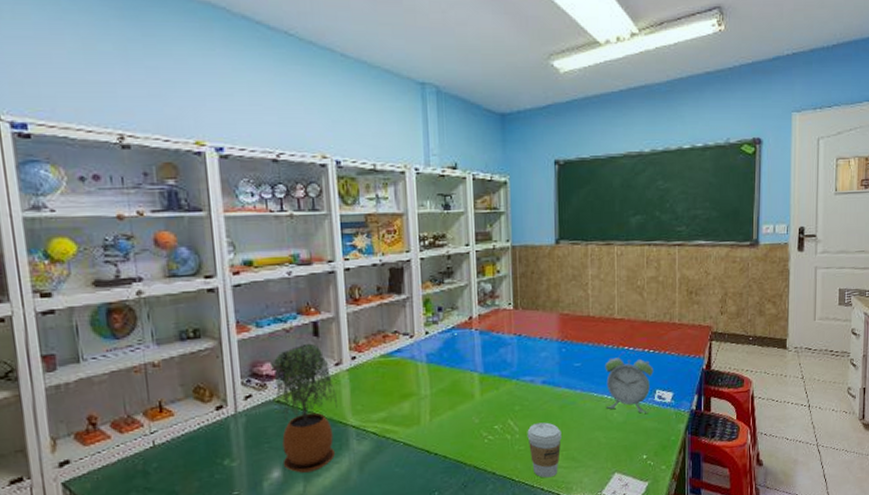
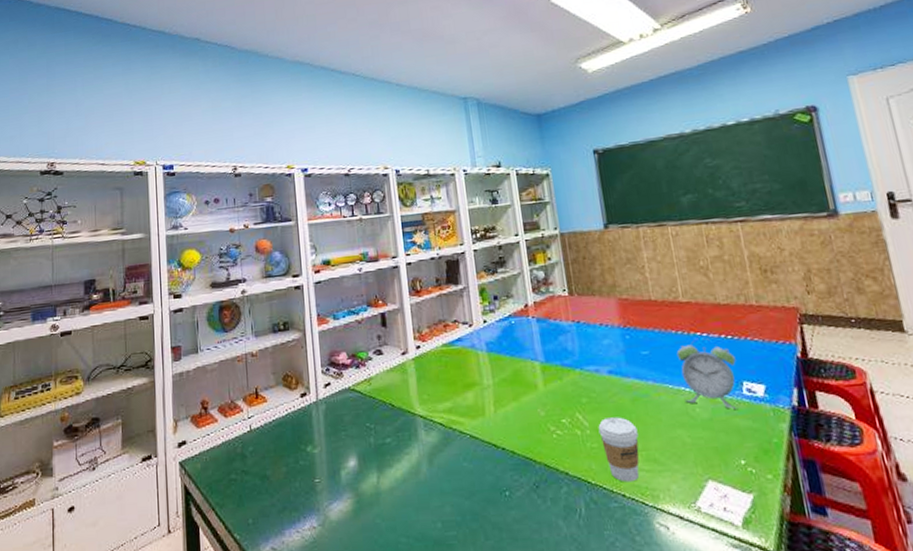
potted plant: present [273,343,337,473] -> none [348,333,406,463]

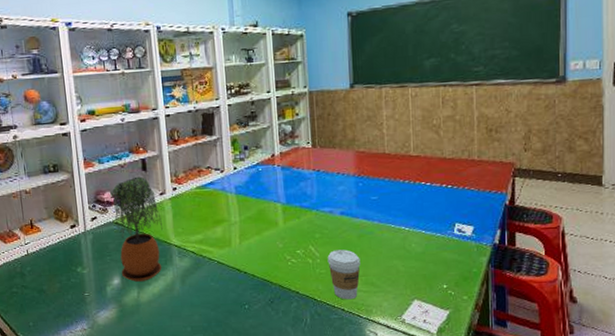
potted plant: none [348,333,406,463] -> present [112,176,163,282]
alarm clock: present [676,337,737,409] -> none [401,186,452,245]

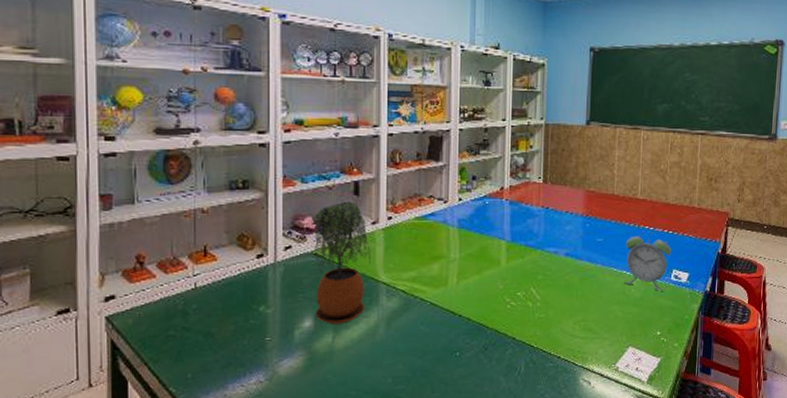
coffee cup: present [327,249,360,300] -> none [548,293,581,347]
alarm clock: none [401,186,452,245] -> present [625,230,672,291]

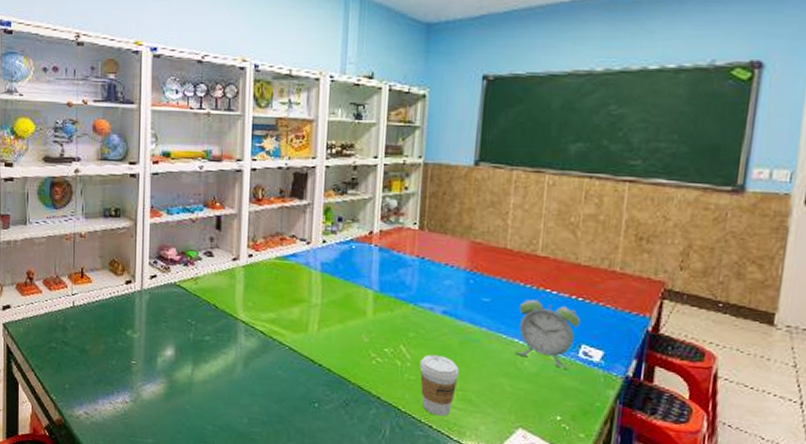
potted plant: present [313,201,371,324] -> none [176,235,231,358]
coffee cup: none [548,293,581,347] -> present [419,354,459,417]

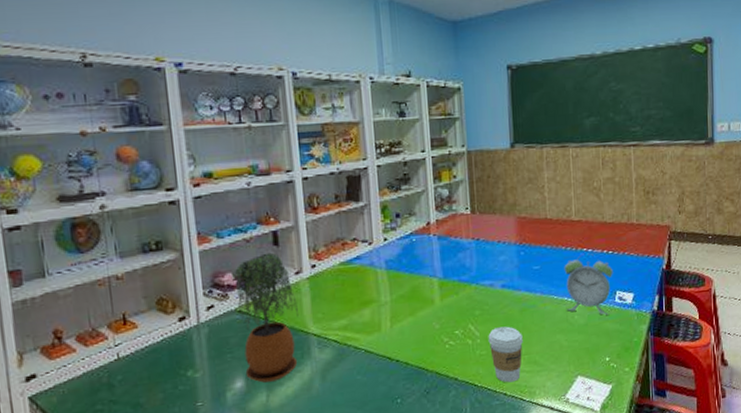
potted plant: none [176,235,231,358] -> present [235,252,298,383]

